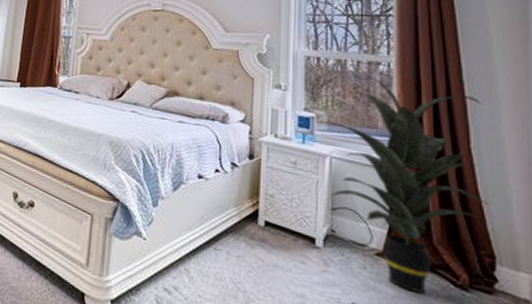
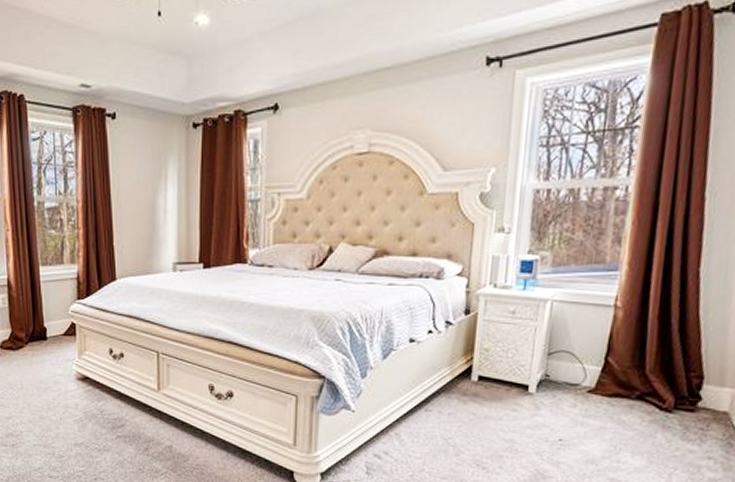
indoor plant: present [318,77,489,294] -> none [542,205,722,421]

